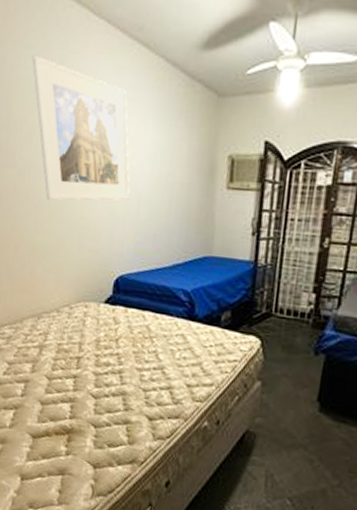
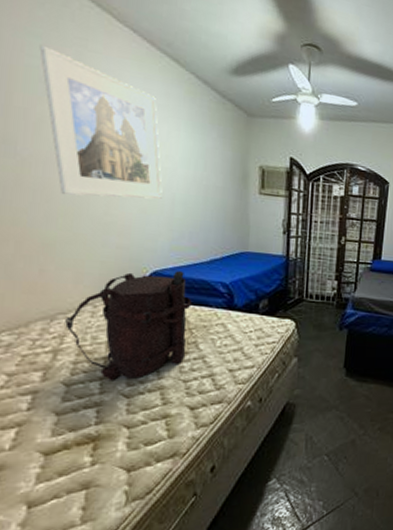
backpack: none [48,276,154,381] -> present [65,271,192,381]

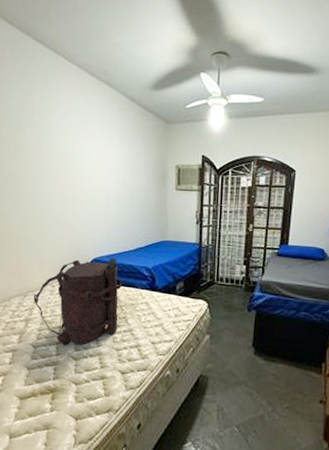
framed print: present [39,44,163,200] -> none [17,89,100,201]

